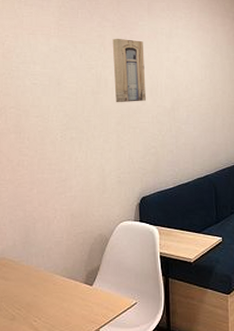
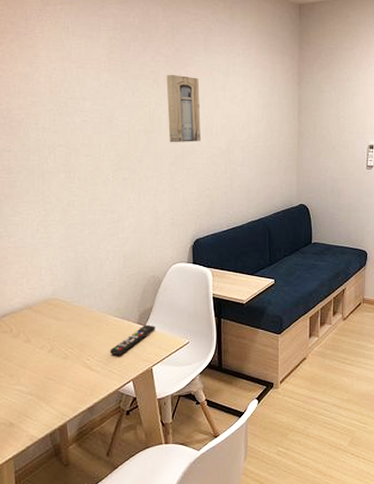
remote control: none [56,284,102,317] -> present [109,324,155,356]

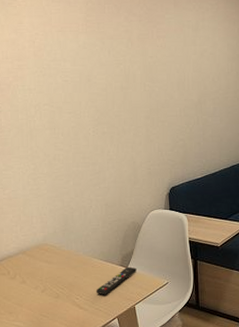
wall art: present [166,74,201,143] -> none [139,32,173,98]

